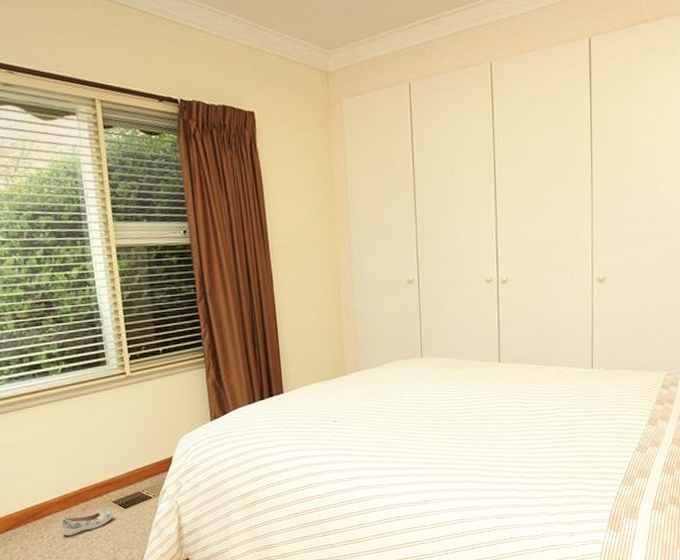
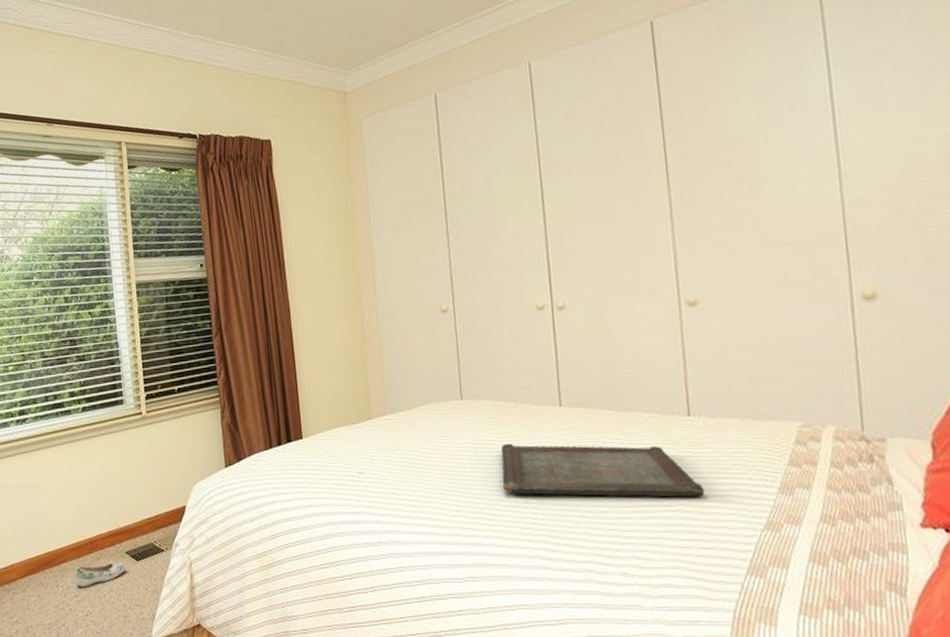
serving tray: none [451,392,599,435] -> present [500,443,705,498]

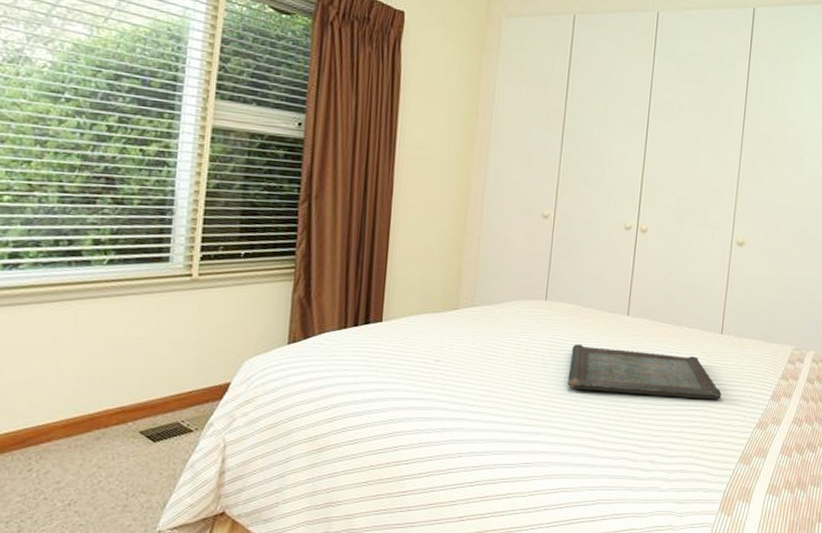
shoe: present [75,562,126,587] -> none [59,443,137,472]

